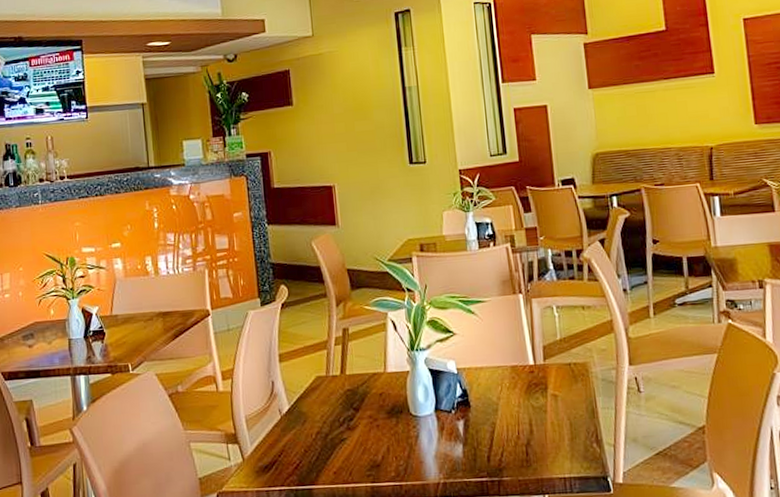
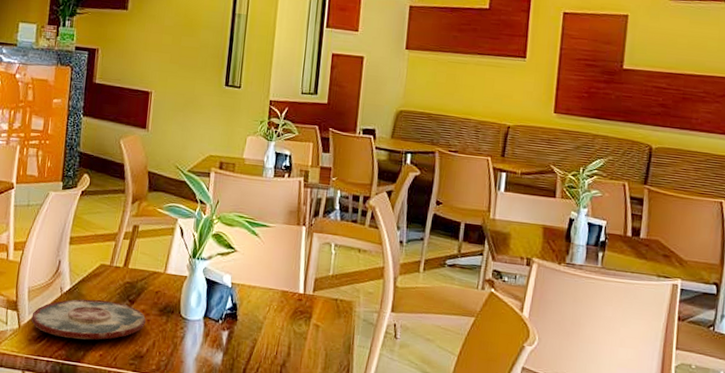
plate: none [254,413,376,462] -> present [31,299,146,340]

